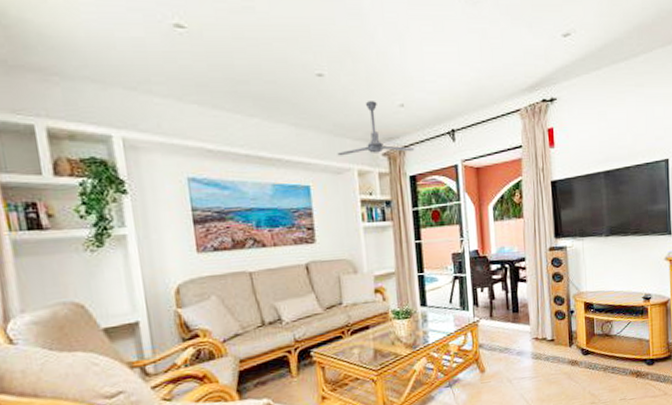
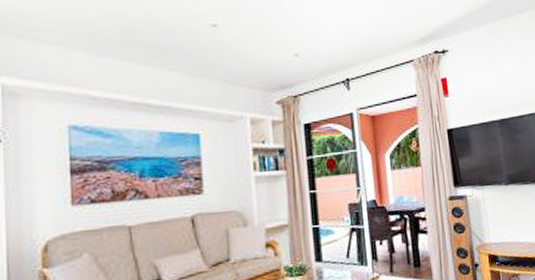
ceiling fan: present [337,101,415,156] -> none [229,51,309,104]

